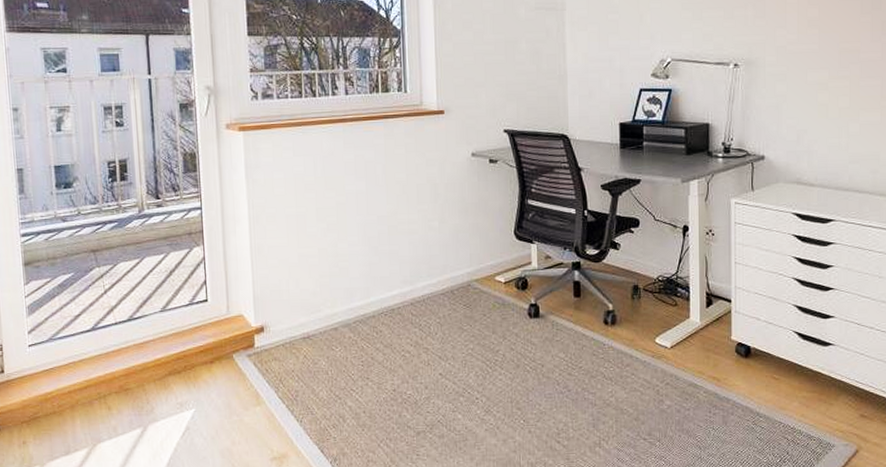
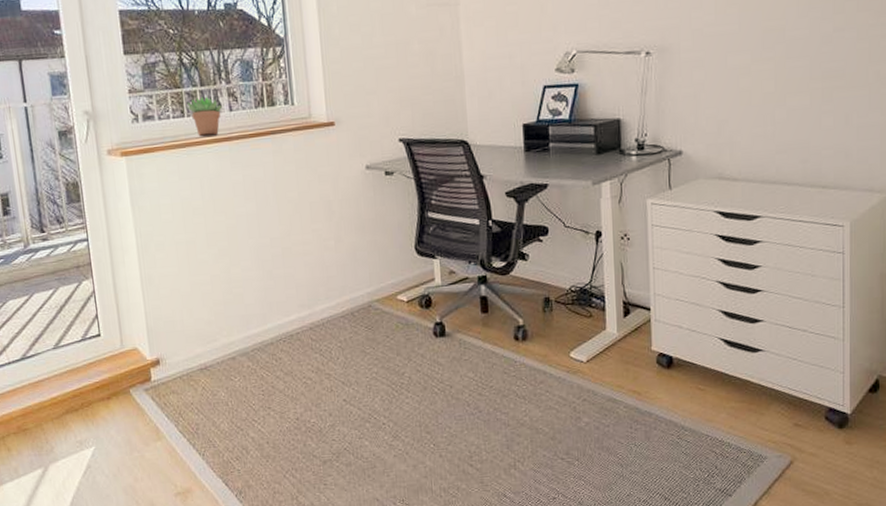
succulent plant: none [304,79,338,118] -> present [185,96,222,138]

